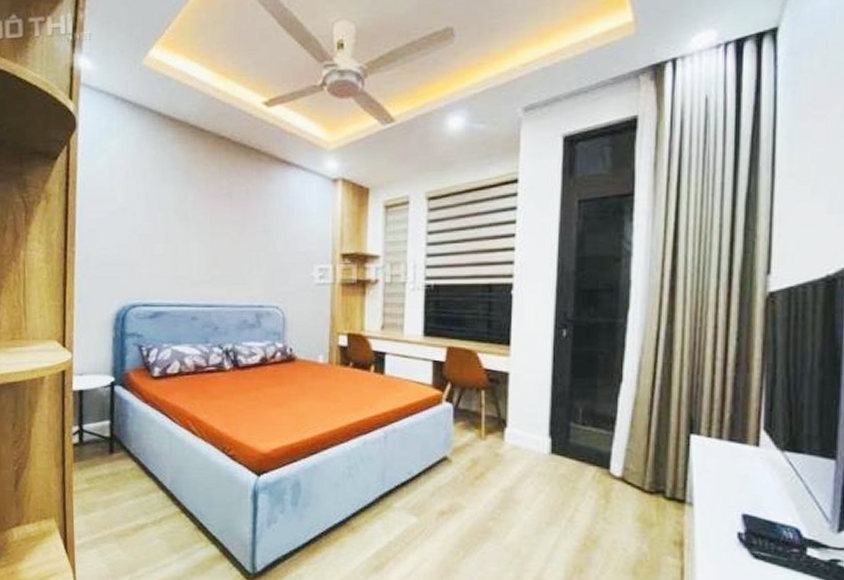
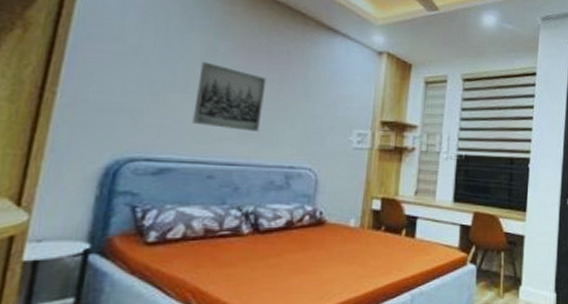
wall art: none [174,211,231,274] -> present [192,61,267,131]

